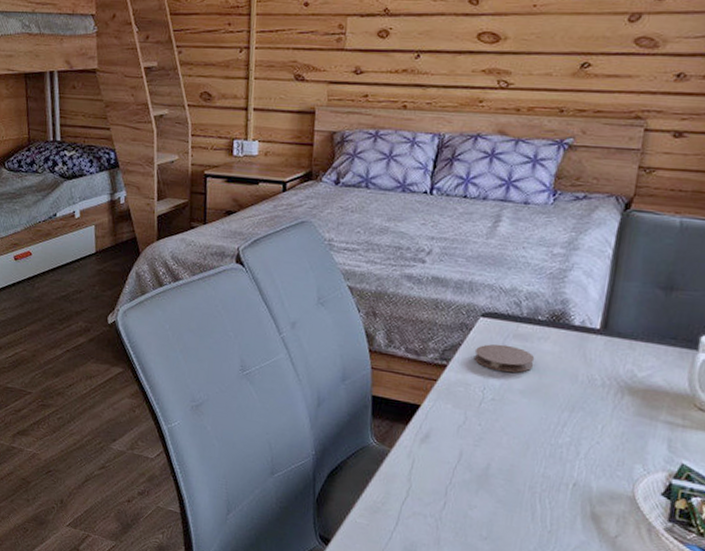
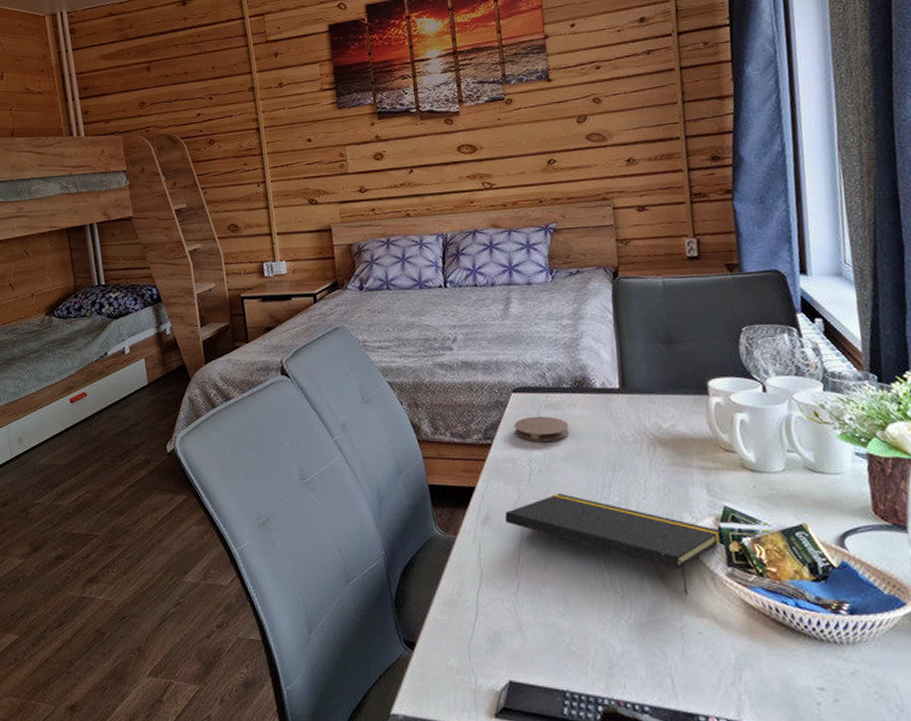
notepad: none [444,424,672,542] -> present [504,494,722,596]

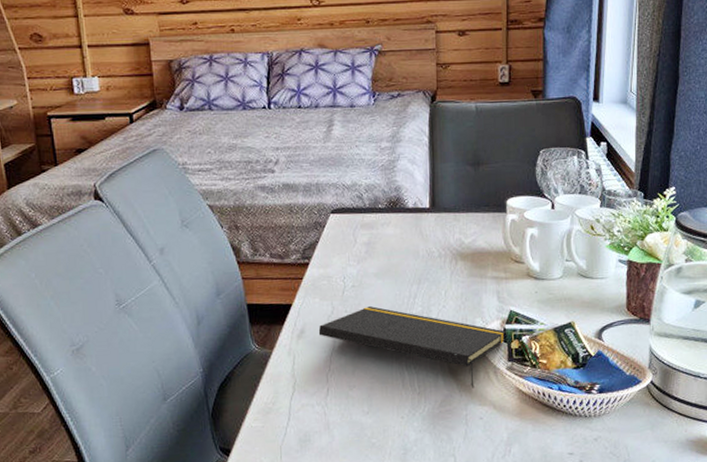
coaster: present [513,416,570,443] -> none [330,235,382,260]

